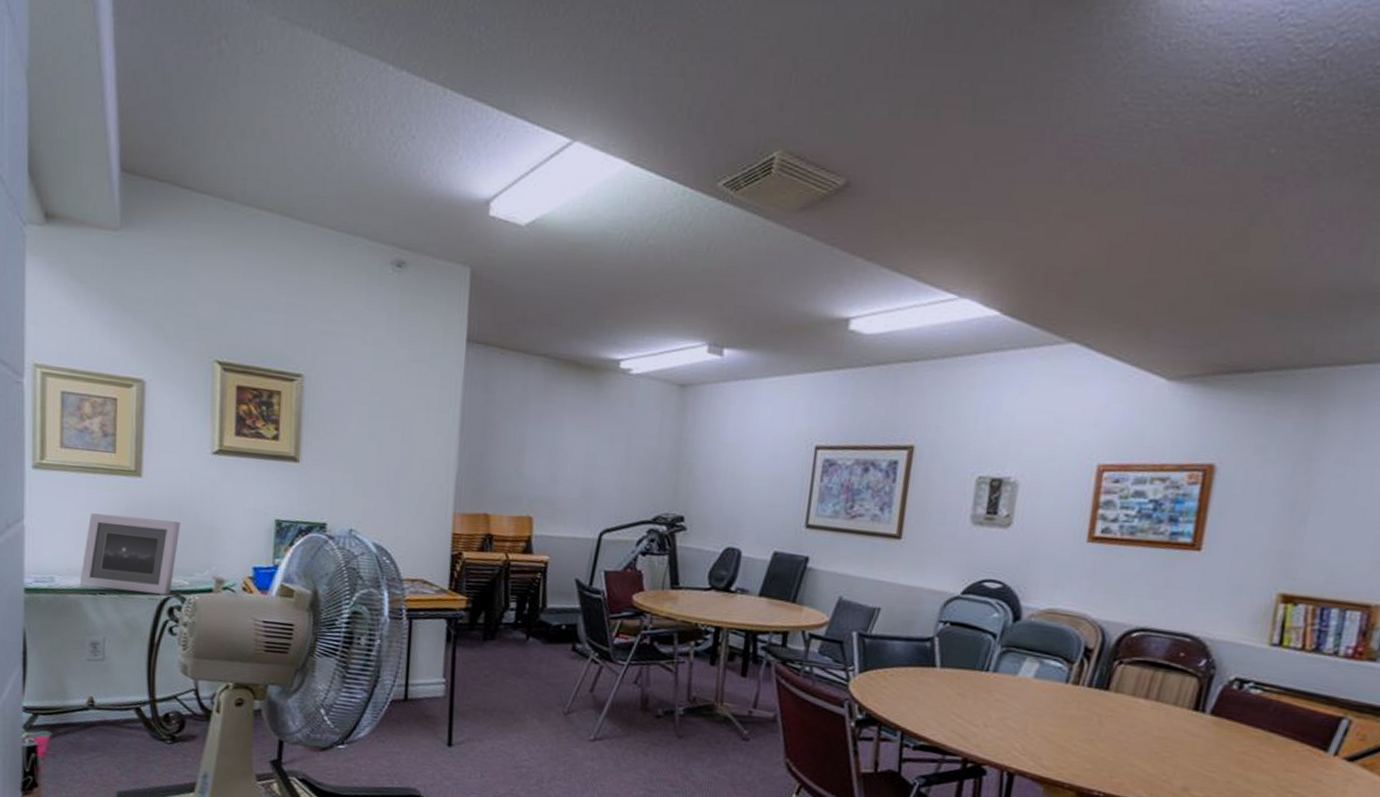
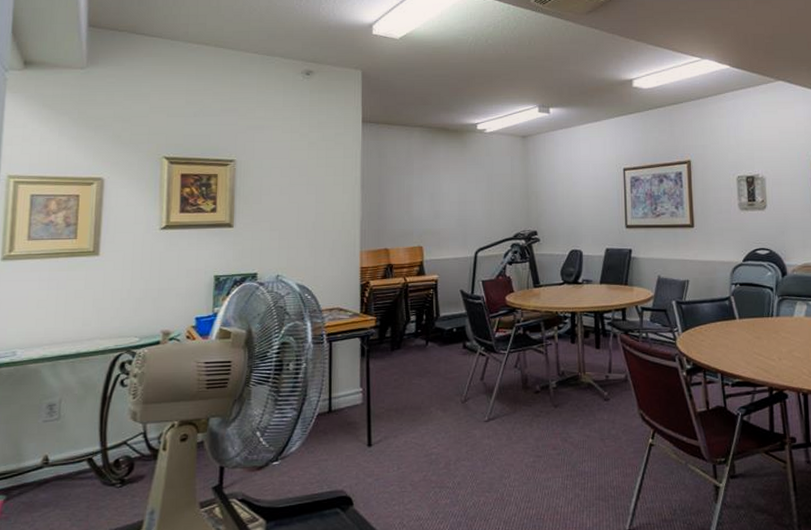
picture frame: present [79,512,181,595] -> none [39,289,133,355]

